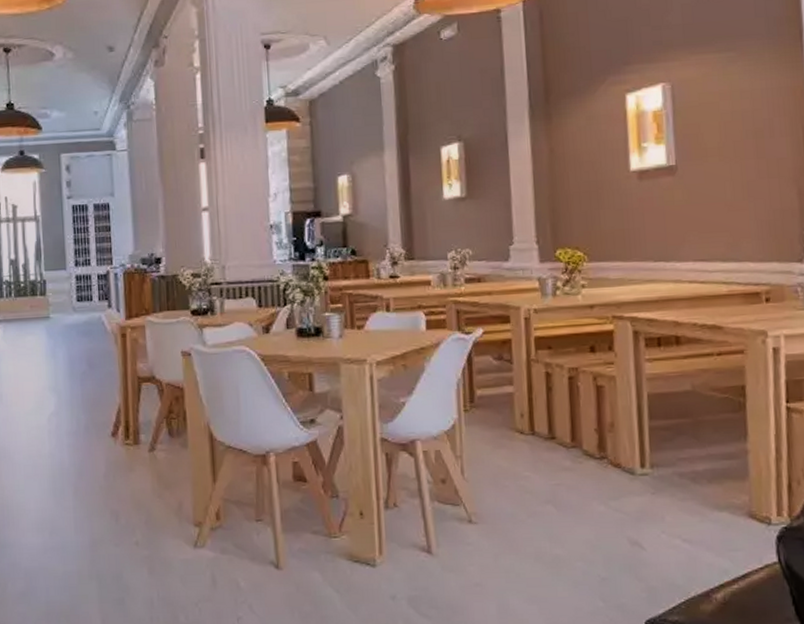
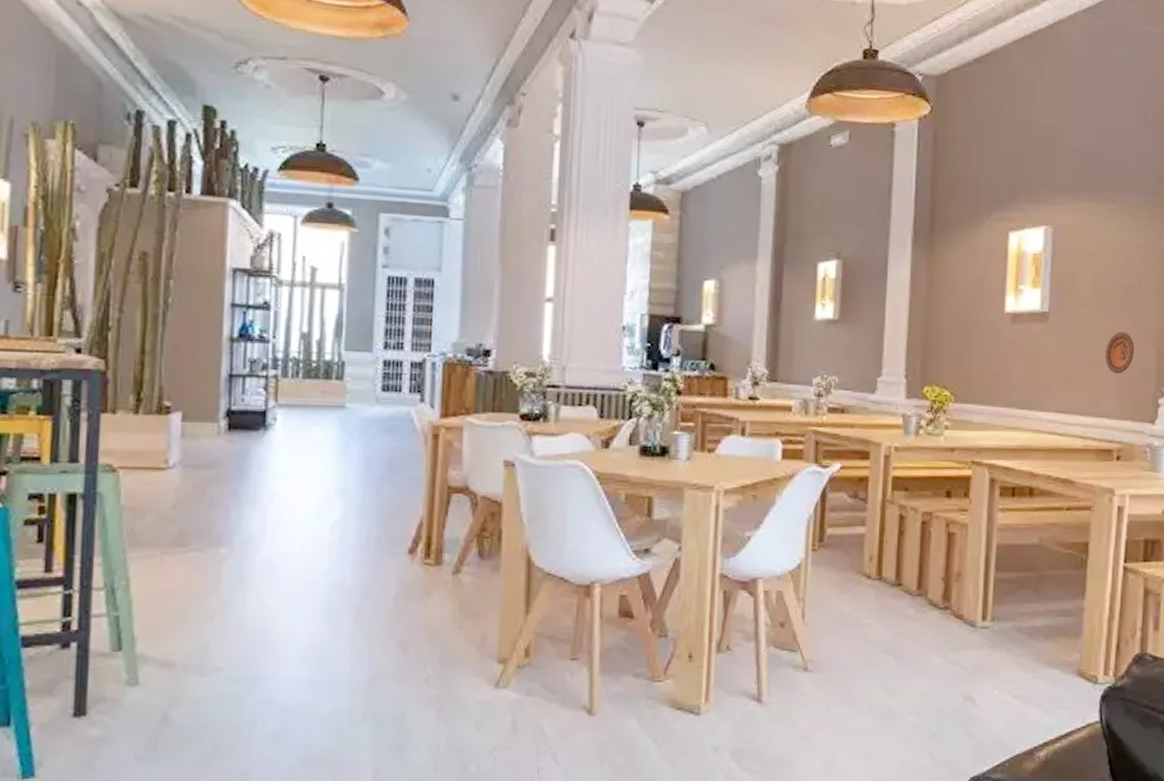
decorative plate: none [741,175,773,218] -> present [1105,332,1135,374]

